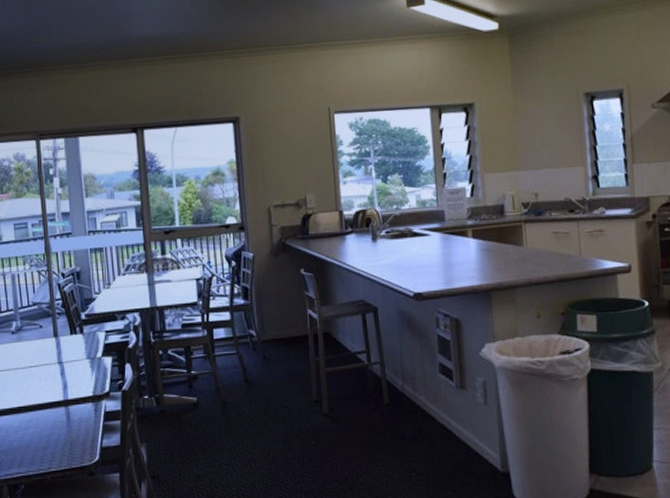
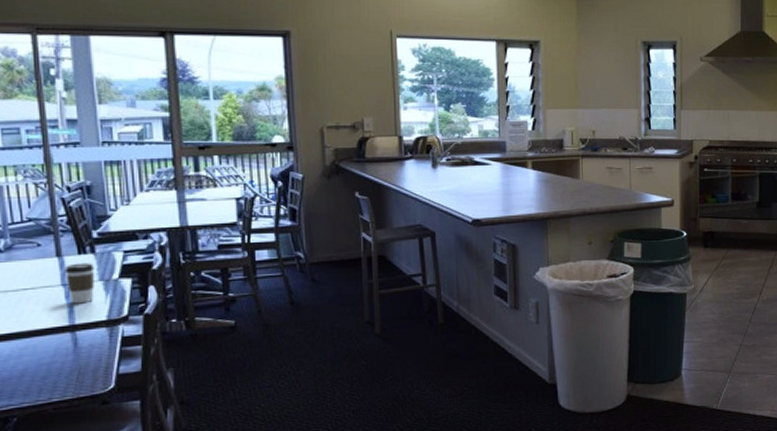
coffee cup: none [59,342,83,381] -> present [63,263,95,304]

